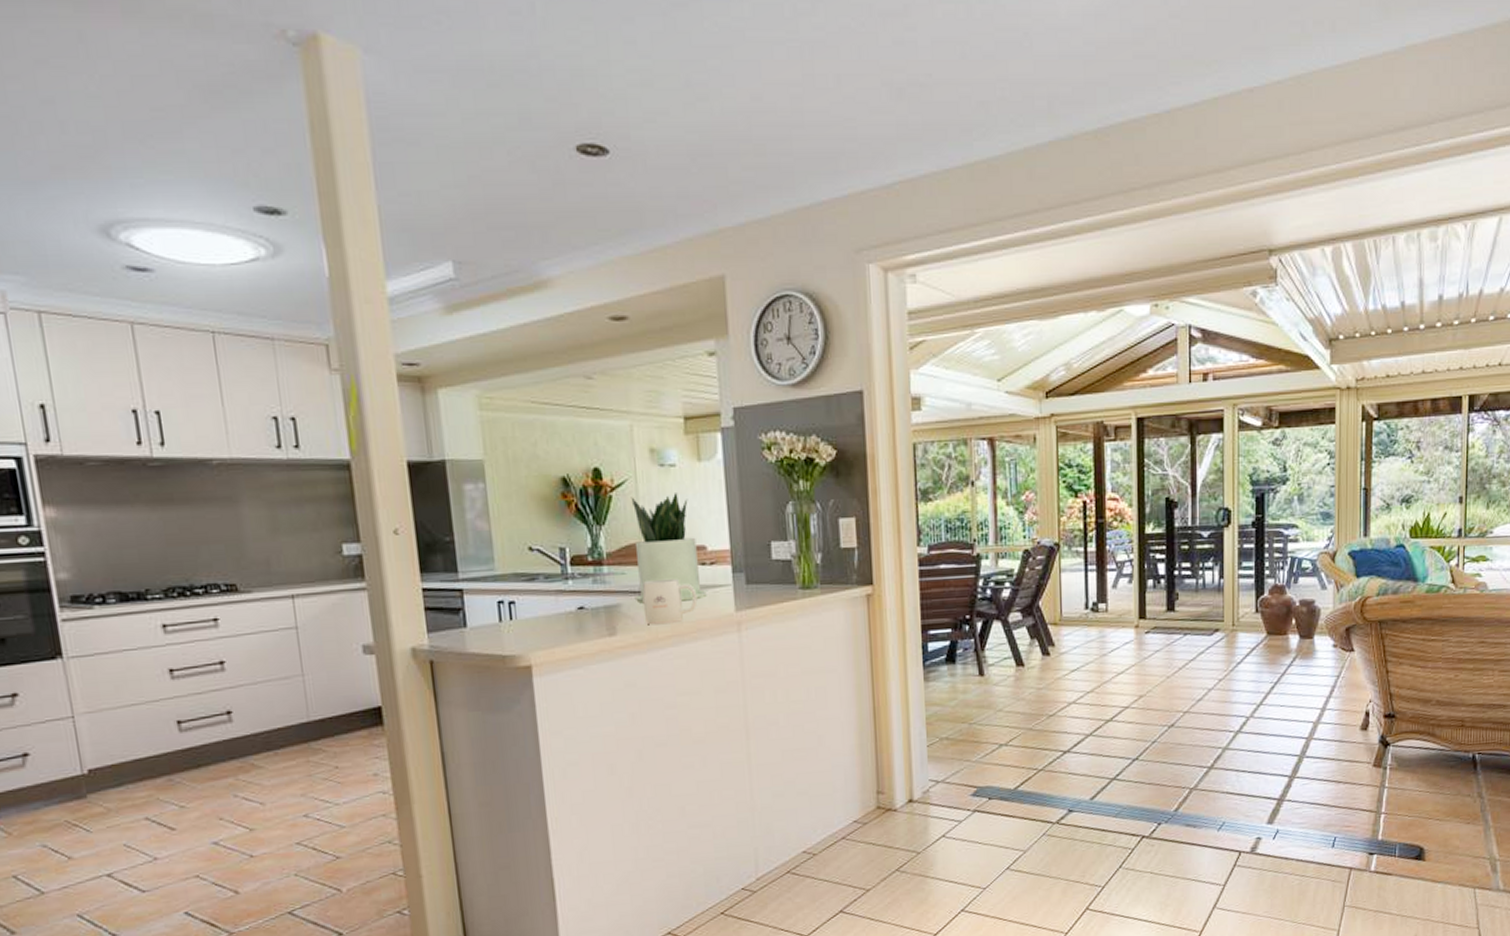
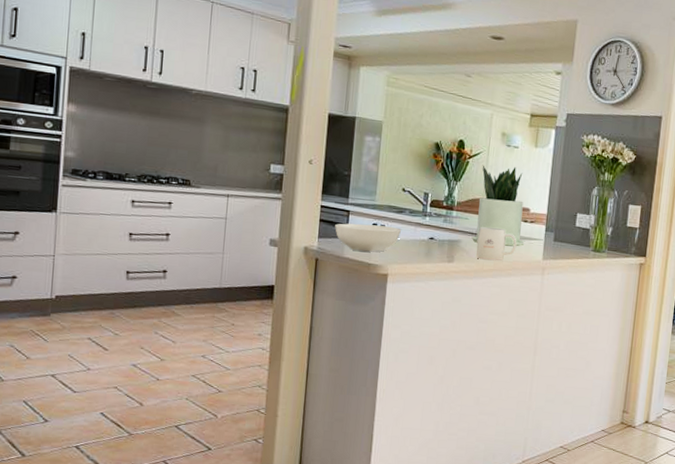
bowl: none [447,601,539,642] -> present [335,223,402,252]

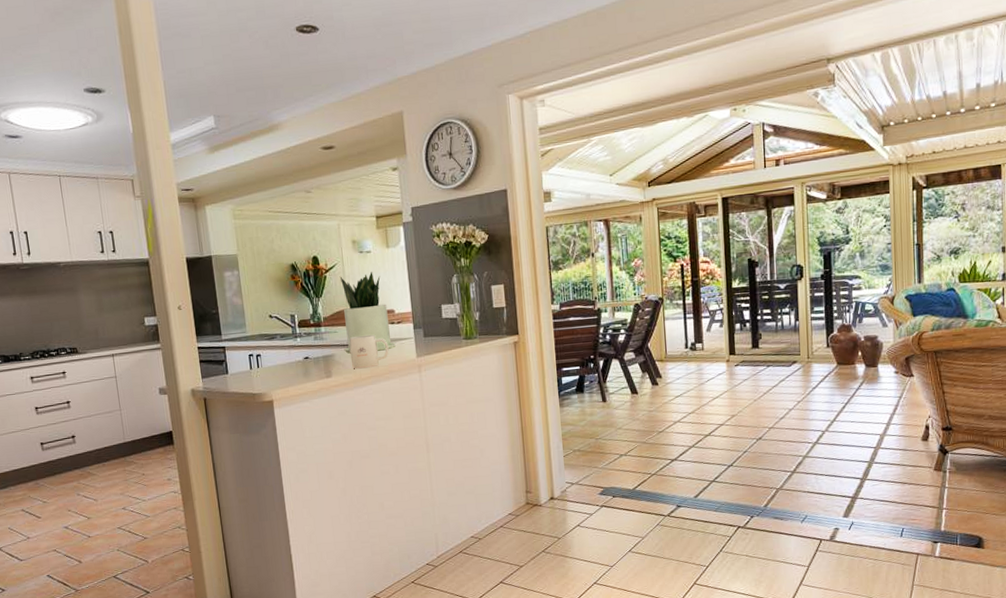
bowl: present [335,223,402,252] -> none [214,354,277,384]

